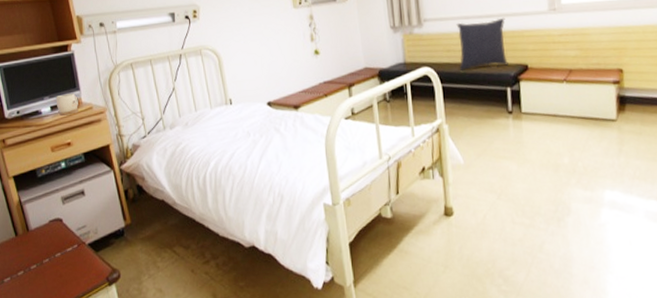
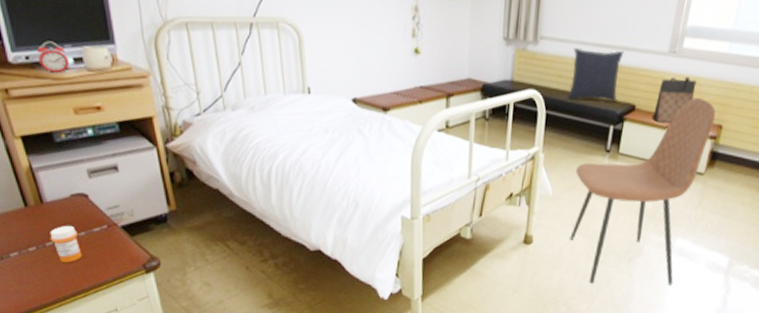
alarm clock: none [25,96,48,123] -> present [38,41,70,74]
medicine bottle: none [34,248,59,283] -> present [50,225,82,263]
chair: none [482,47,614,251] -> present [570,98,716,285]
bag: none [547,29,585,78] -> present [653,77,697,124]

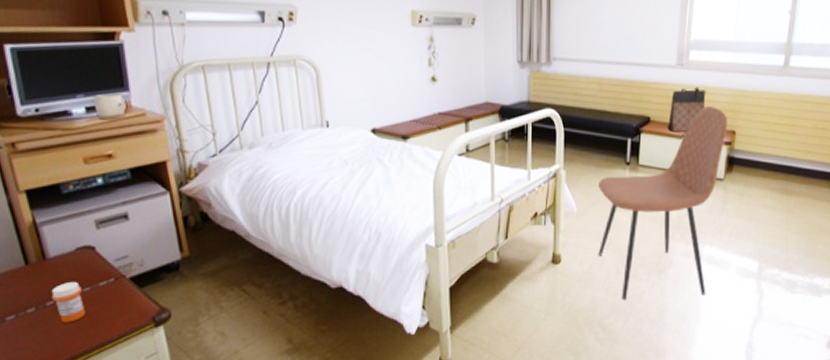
alarm clock: present [38,41,70,74] -> none [48,92,82,125]
pillow: present [568,47,624,103] -> none [585,66,634,116]

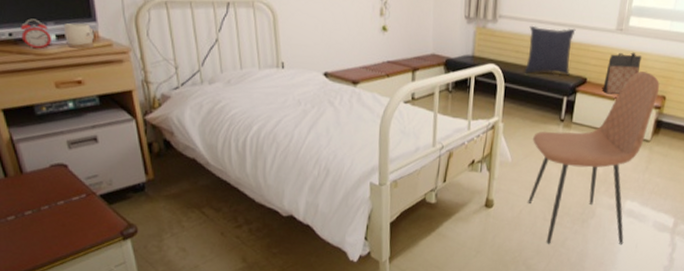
alarm clock: none [48,92,82,125] -> present [21,18,52,50]
medicine bottle: present [51,281,86,323] -> none [29,194,61,231]
pillow: none [585,66,634,116] -> present [525,25,576,76]

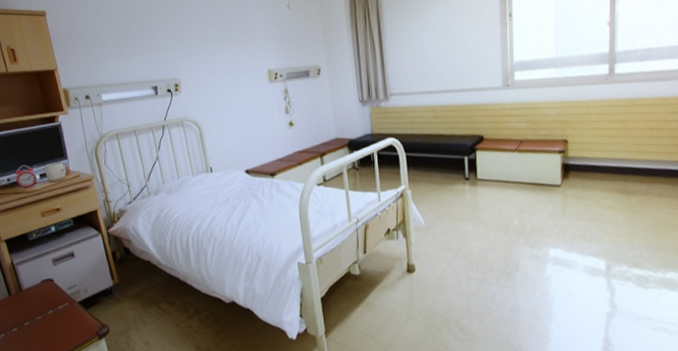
pillow: present [525,25,576,76] -> none [419,92,466,141]
chair: present [528,71,660,244] -> none [442,120,560,302]
bag: present [603,52,642,95] -> none [501,103,535,147]

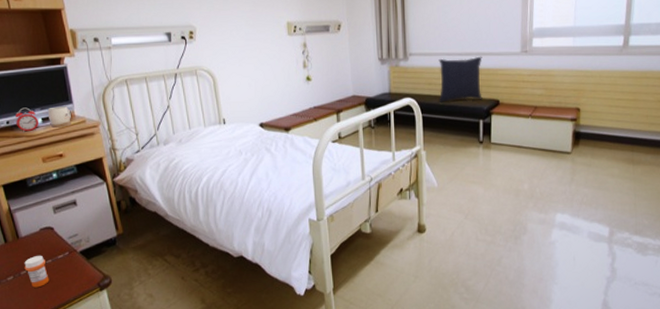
medicine bottle: none [27,306,51,338] -> present [24,255,49,288]
pillow: none [419,92,466,141] -> present [438,56,483,102]

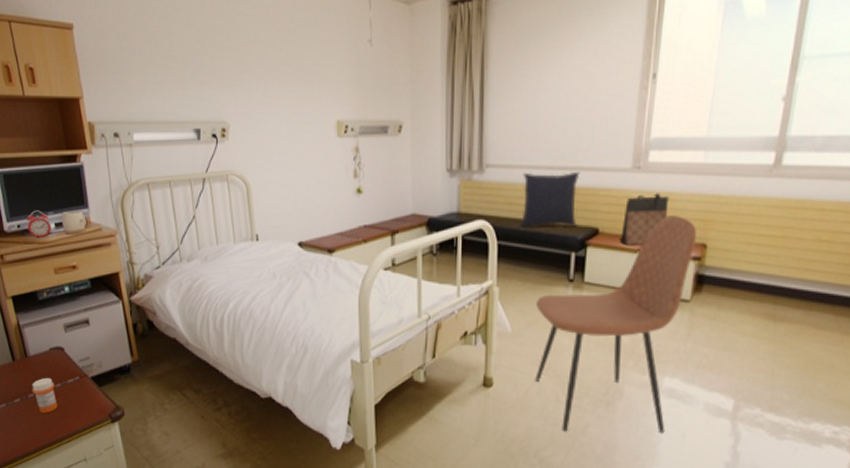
chair: none [455,87,573,264] -> present [535,216,697,433]
bag: none [516,70,550,113] -> present [620,193,669,246]

